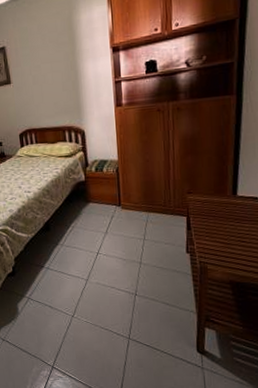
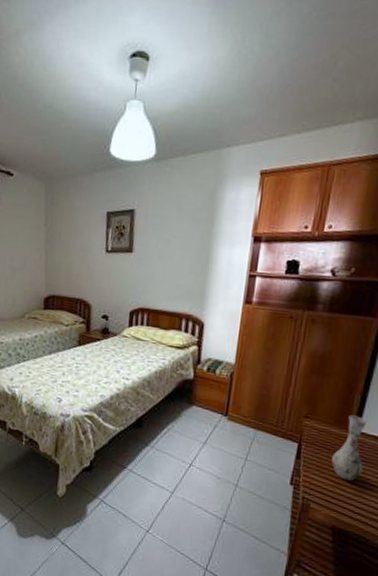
vase: none [218,182,247,239] -> present [331,415,367,481]

